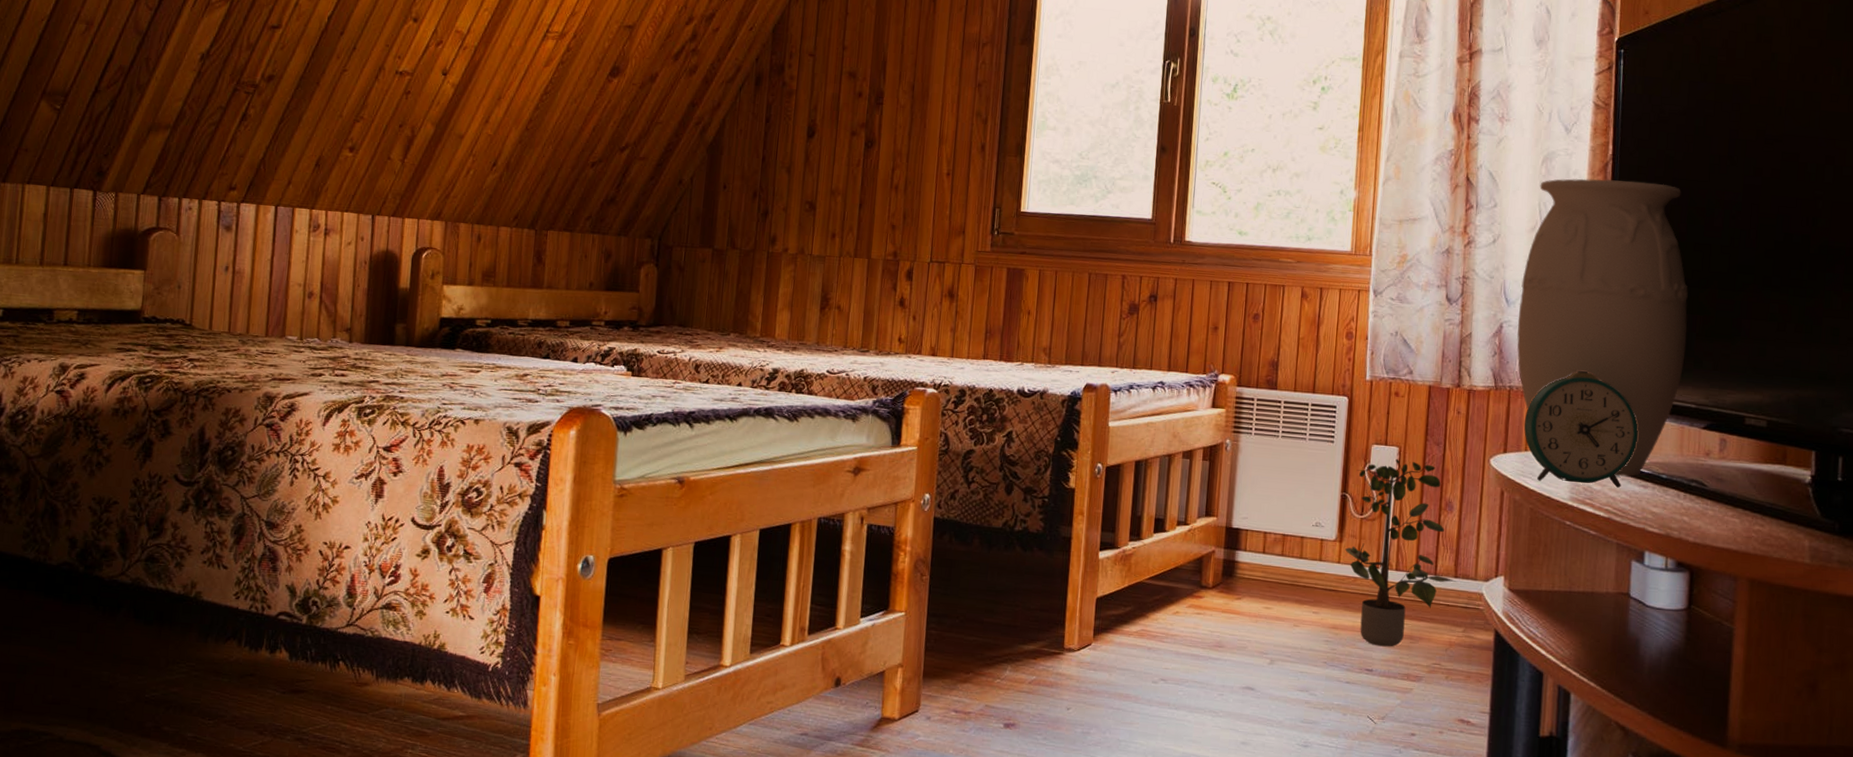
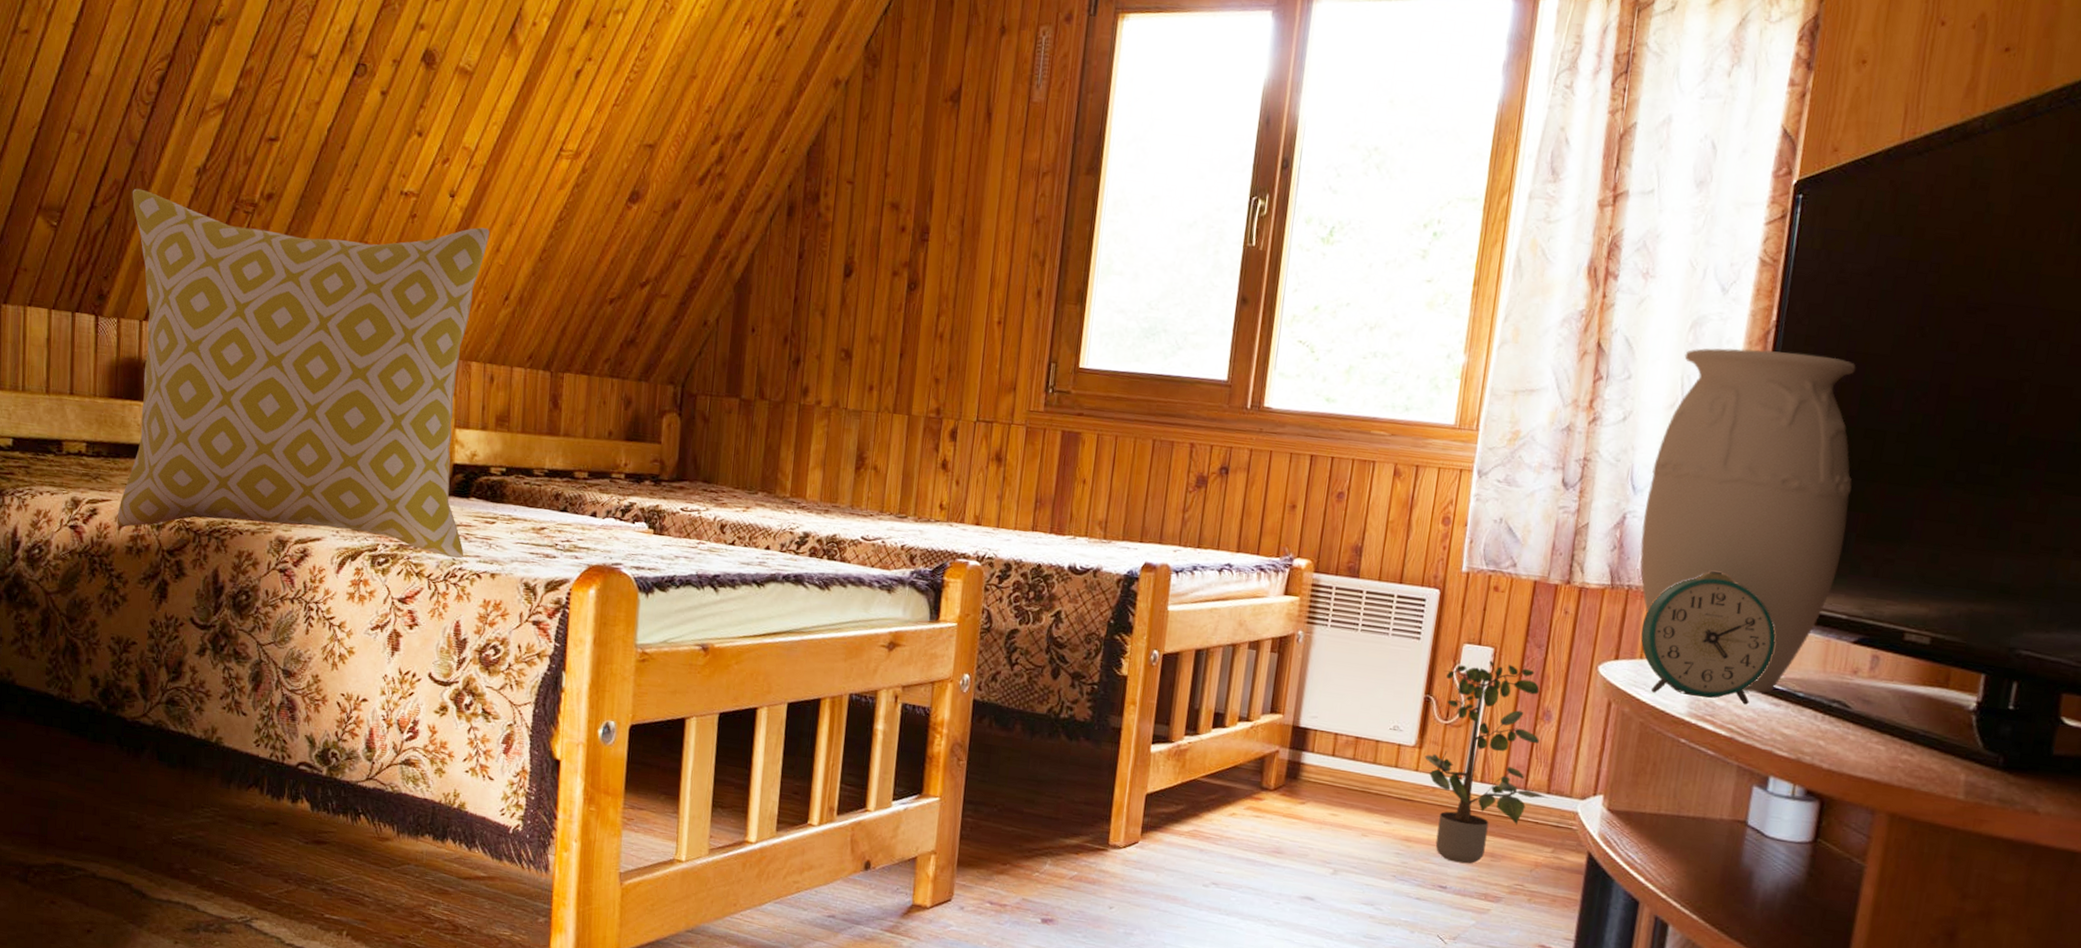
pillow: none [104,73,479,407] -> present [116,188,490,559]

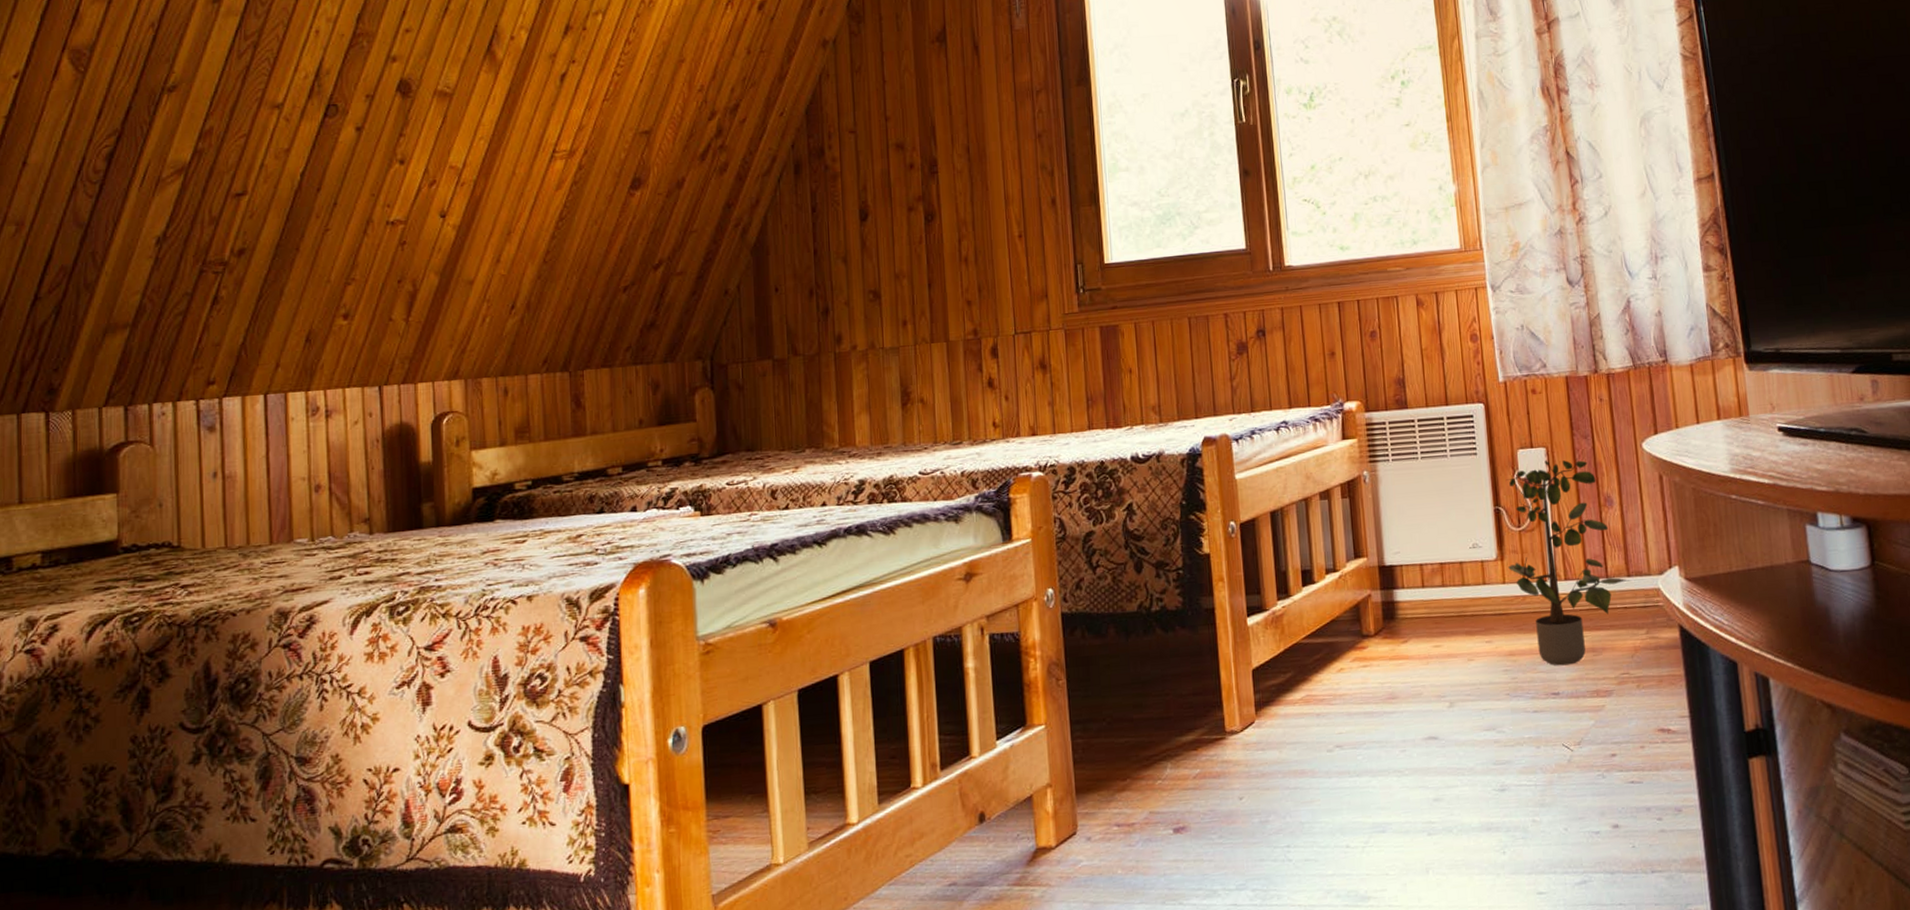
pillow: present [116,188,490,559] -> none [82,241,495,639]
decorative vase: present [1640,348,1856,693] -> none [1641,126,1821,438]
alarm clock: present [1640,570,1776,705] -> none [1669,333,1789,458]

